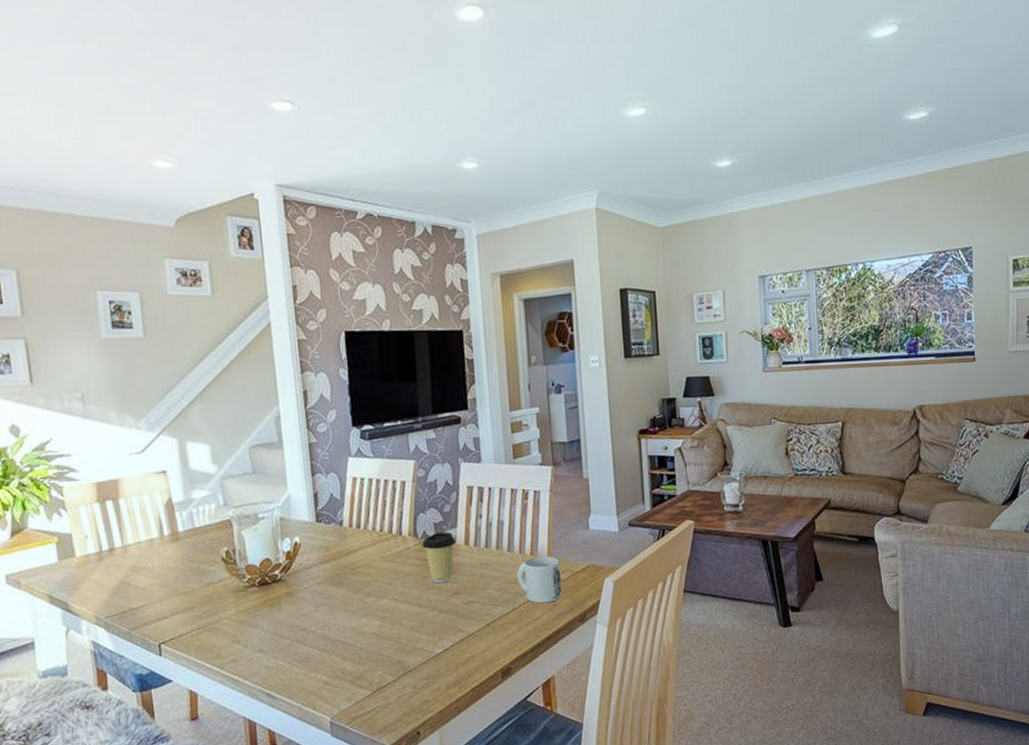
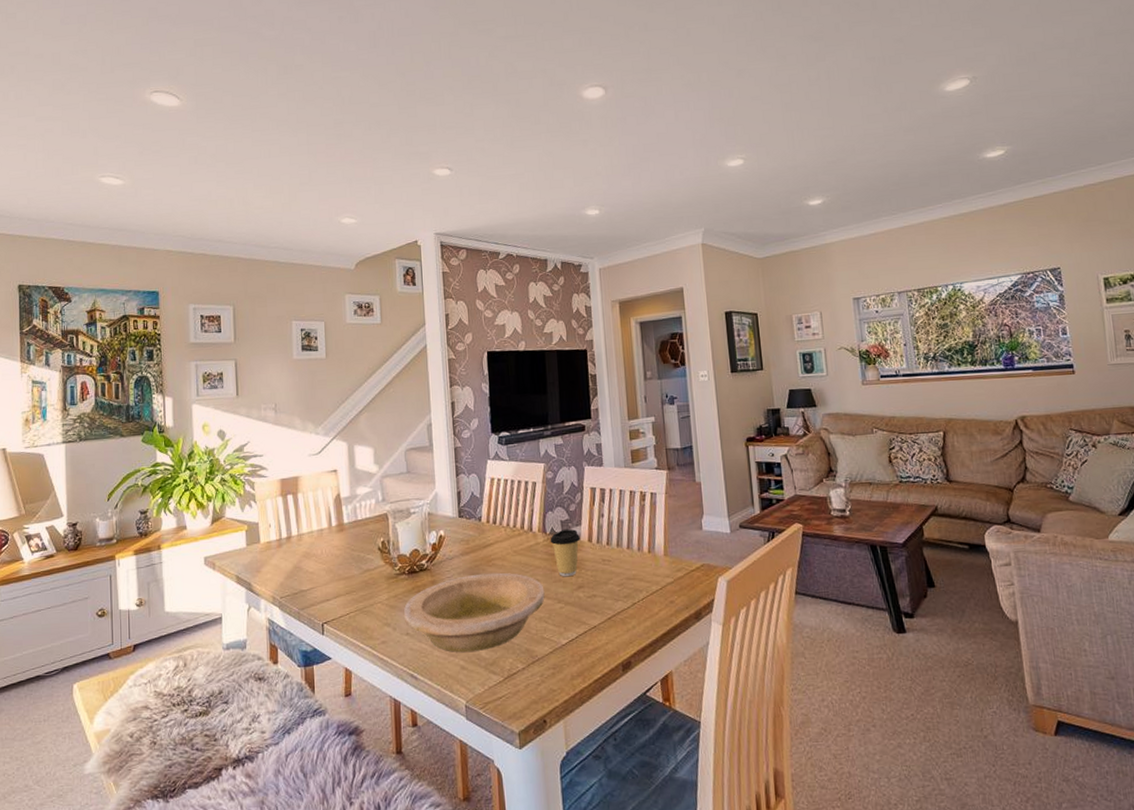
bowl: none [256,581,417,668] -> present [404,572,545,652]
mug: present [517,556,562,604] -> none [636,554,677,600]

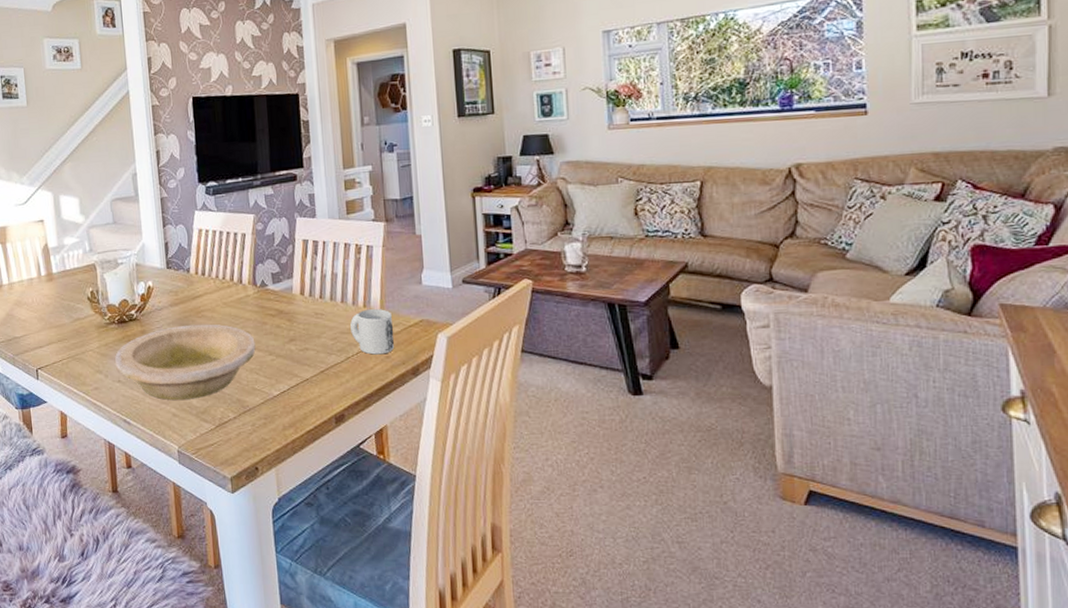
coffee cup: present [550,528,581,577] -> none [260,281,293,330]
mug: none [636,554,677,600] -> present [350,309,394,355]

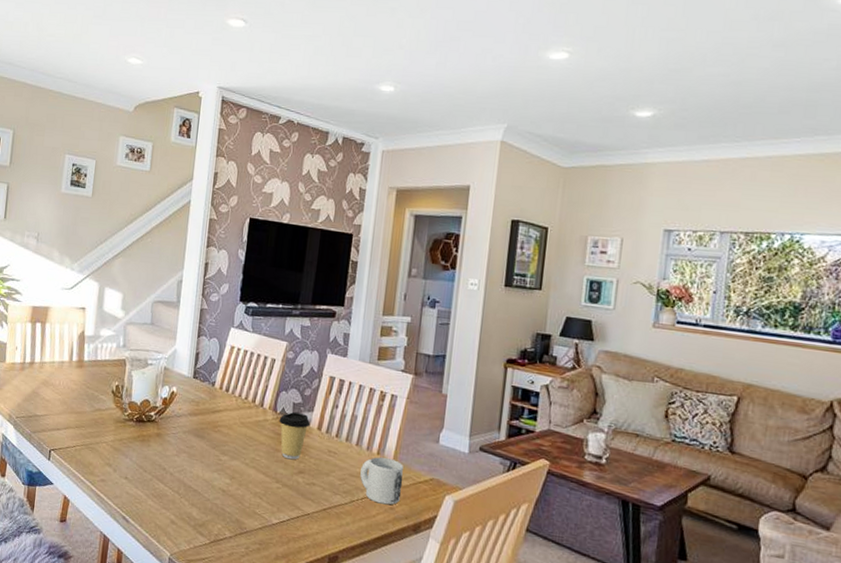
bowl: present [115,324,256,400] -> none [125,435,265,511]
coffee cup: none [260,281,293,330] -> present [279,411,311,460]

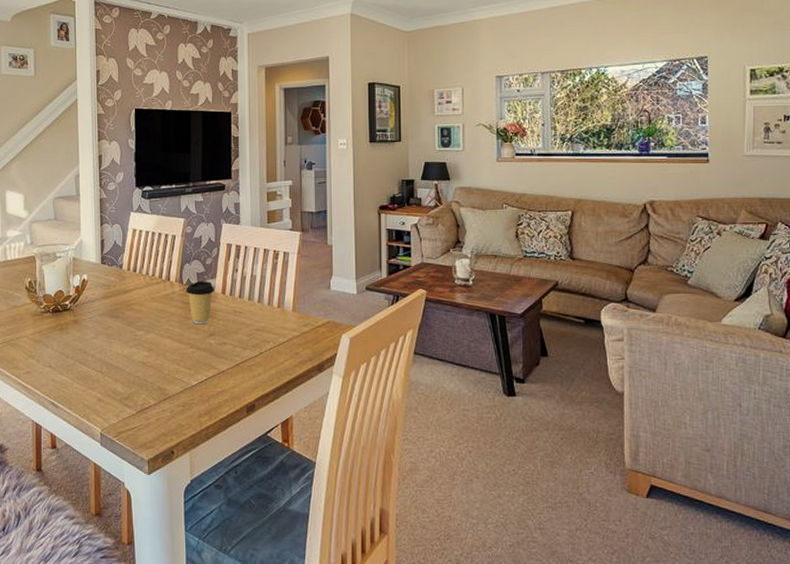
mug: present [360,457,403,505] -> none [265,310,304,351]

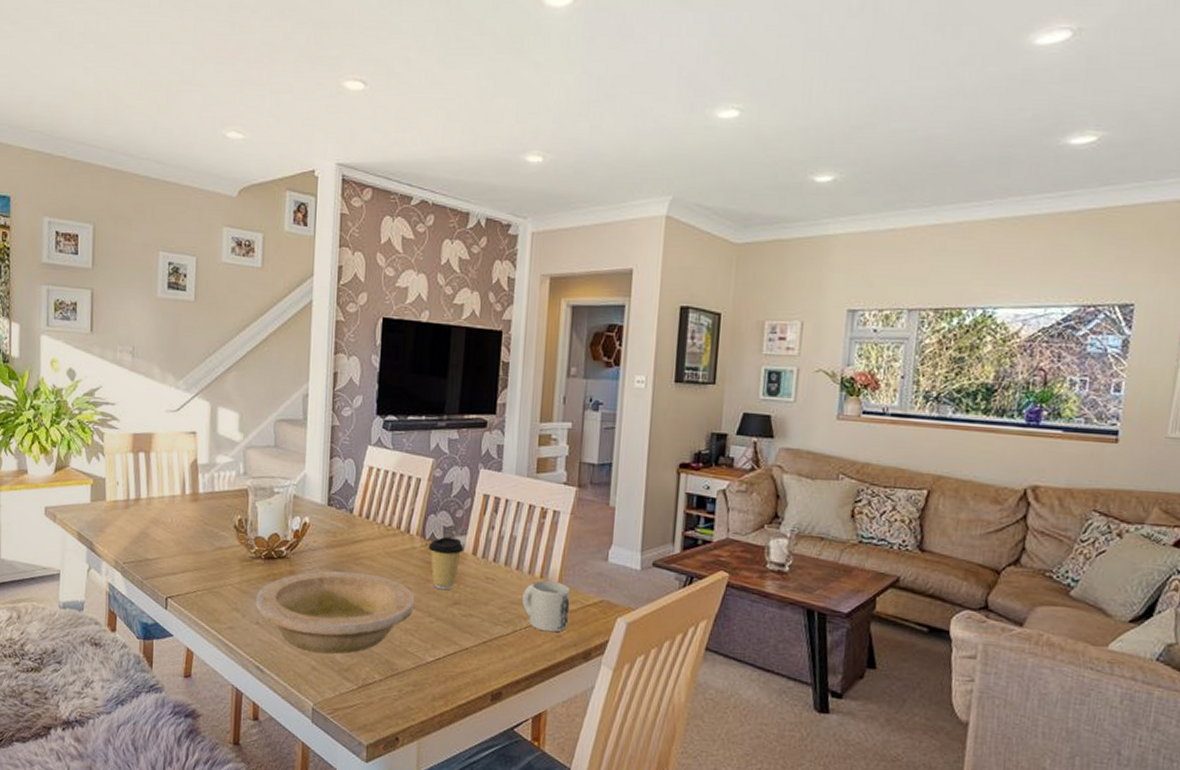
bowl: none [48,316,178,386] -> present [256,571,415,654]
mug: none [265,310,304,351] -> present [522,580,570,633]

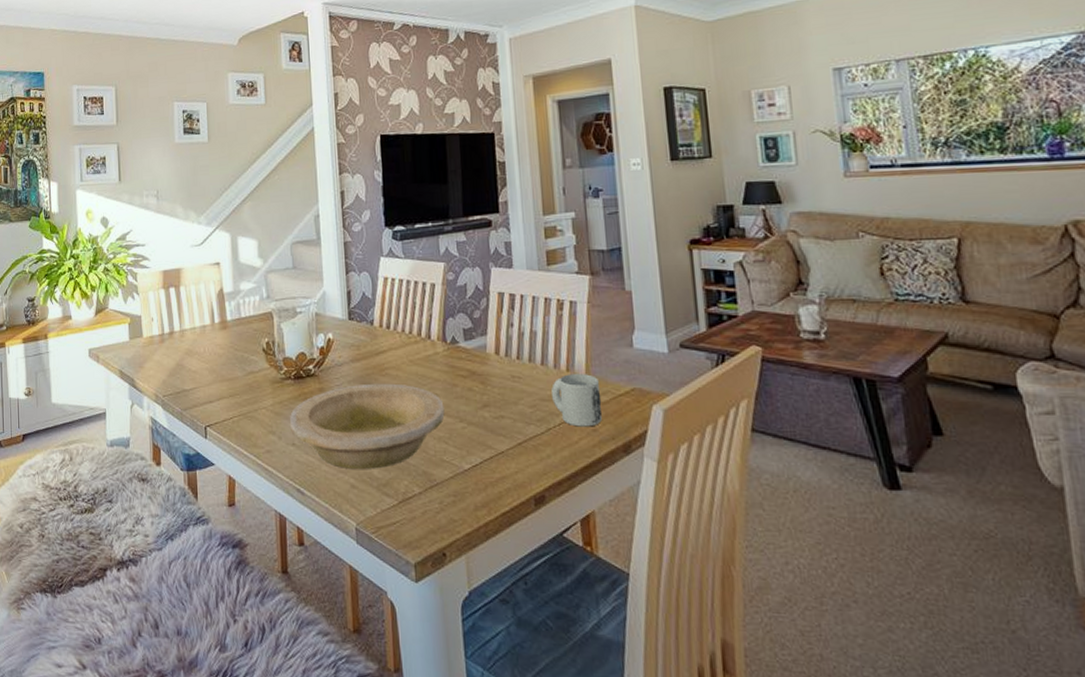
coffee cup: present [428,536,464,590] -> none [450,338,487,393]

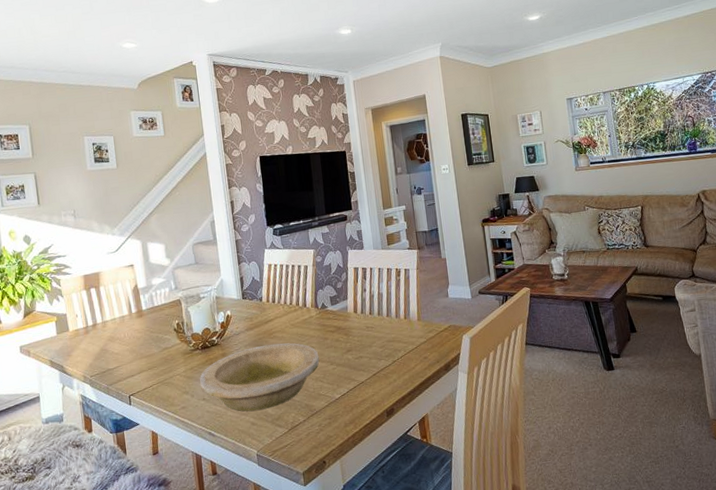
mug: present [551,374,602,427] -> none [395,319,430,357]

